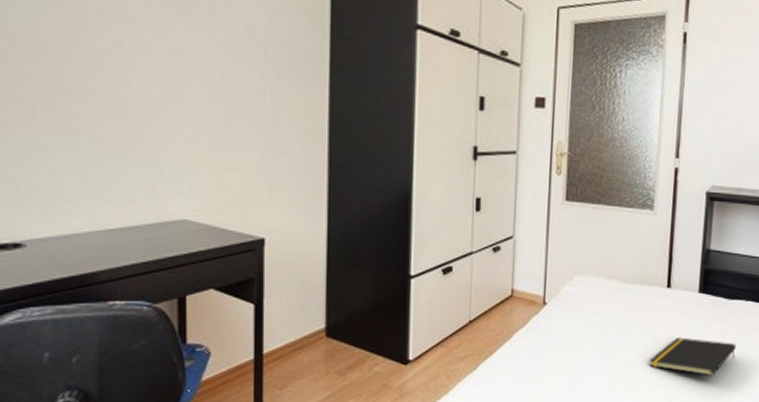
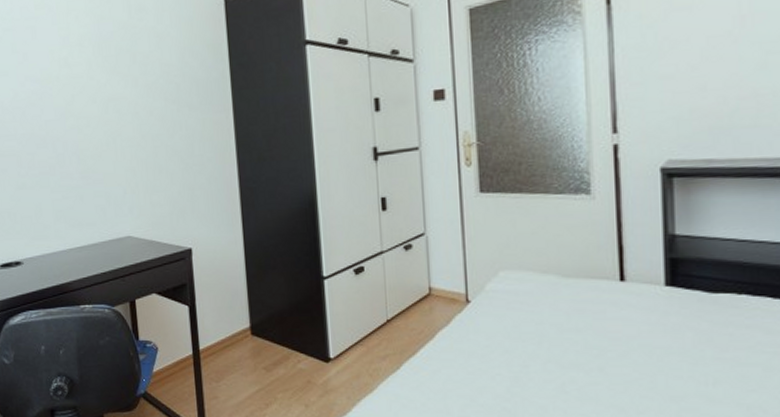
notepad: present [648,337,736,375] -> none [605,338,730,384]

